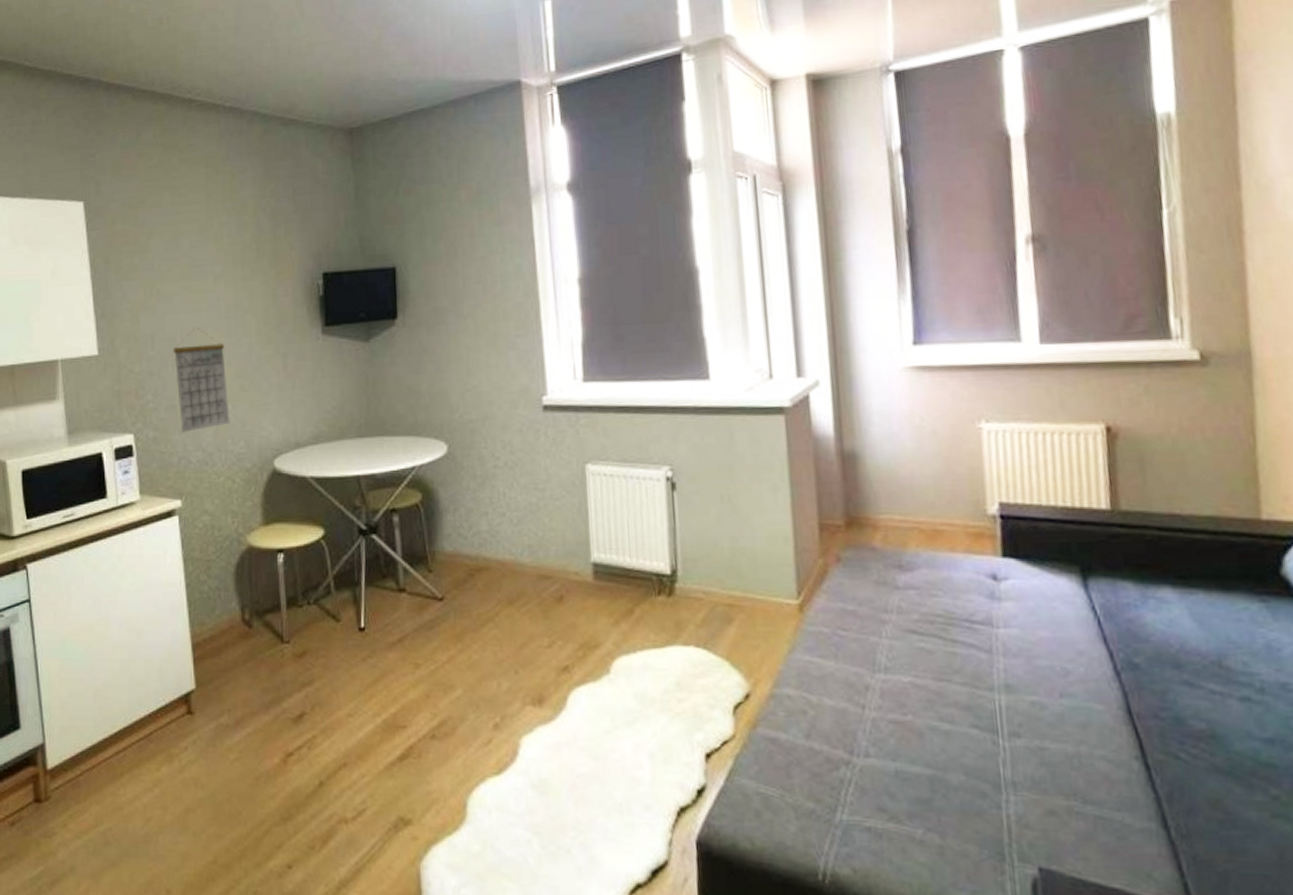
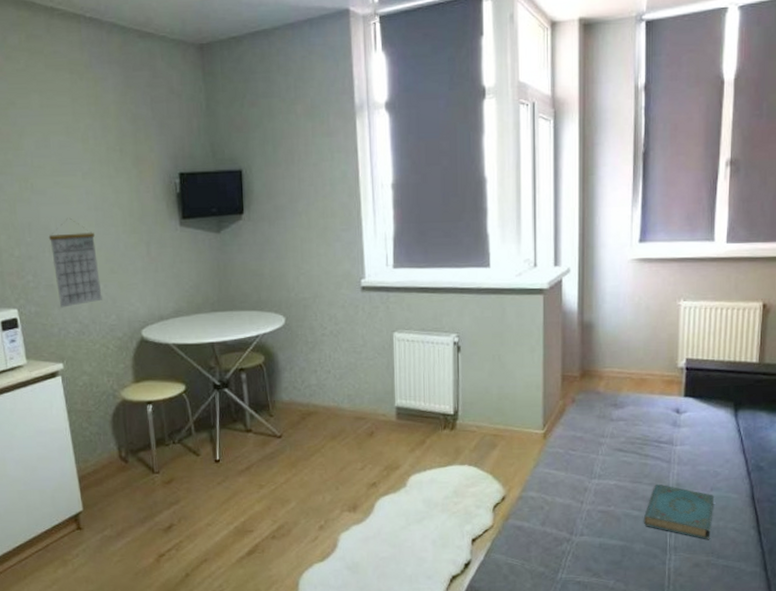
book: none [958,683,1068,773] -> present [643,484,715,539]

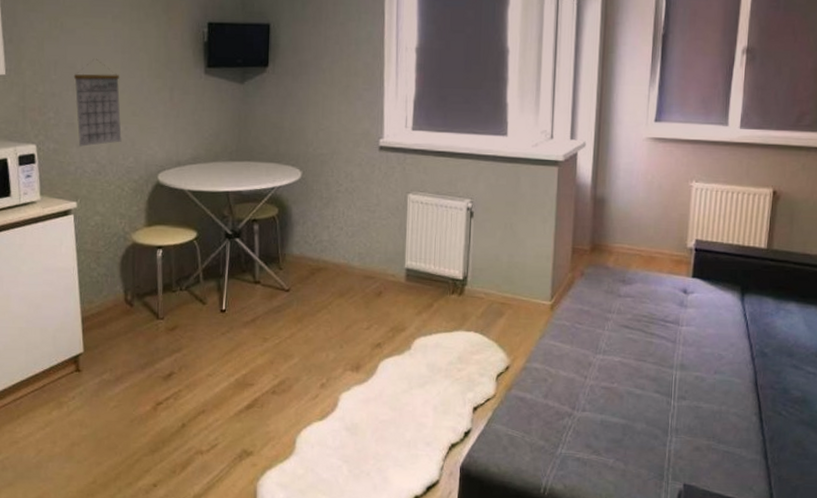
book: present [643,484,715,539] -> none [646,363,718,423]

